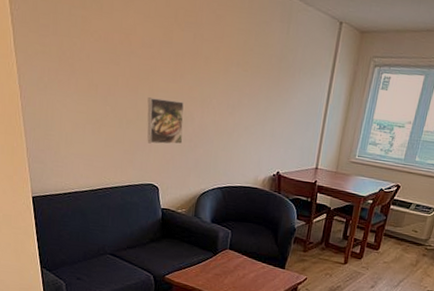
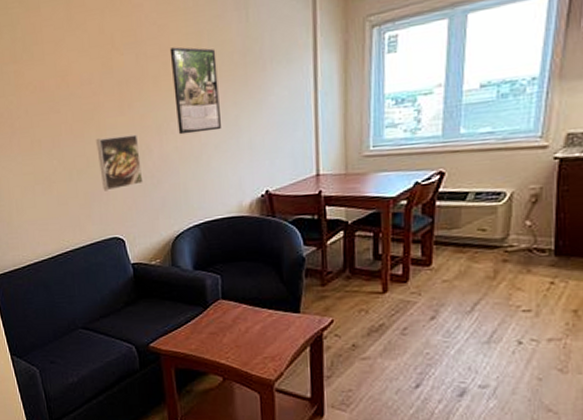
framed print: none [218,37,259,116] -> present [169,47,221,135]

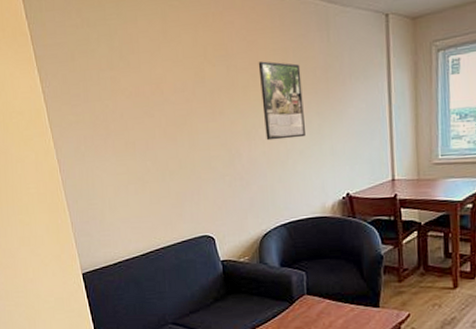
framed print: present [96,134,144,191] -> none [188,139,233,192]

